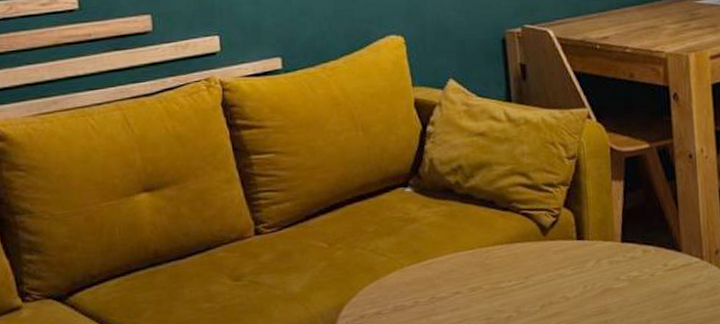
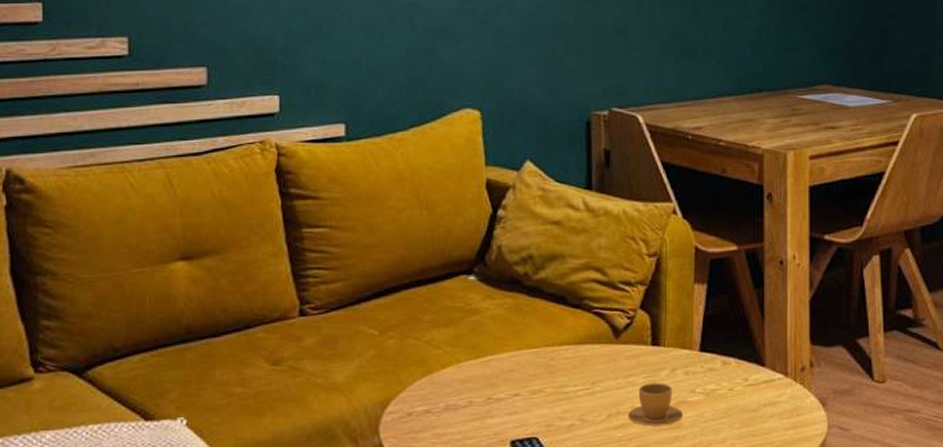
teacup: none [560,273,611,314] -> present [628,383,684,427]

